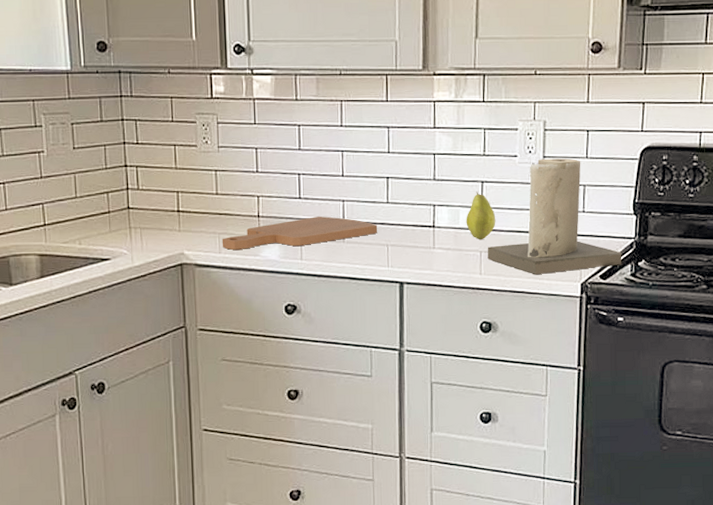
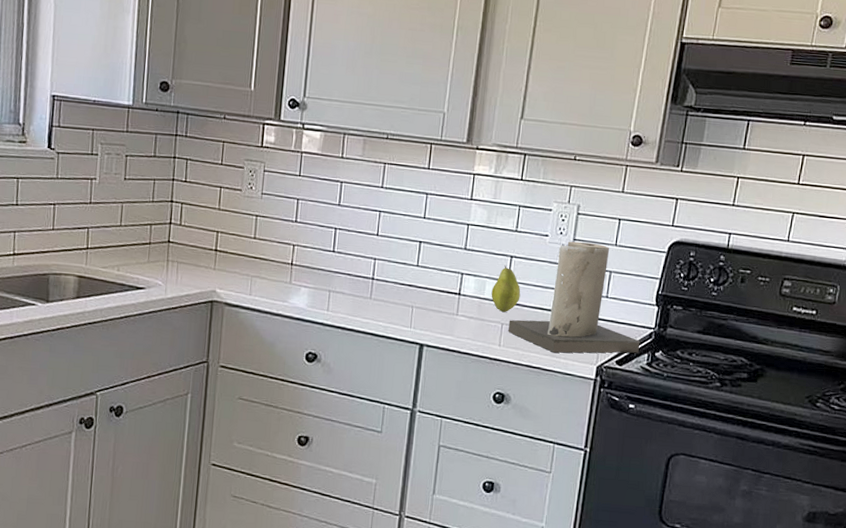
cutting board: present [222,216,378,251] -> none [253,270,405,298]

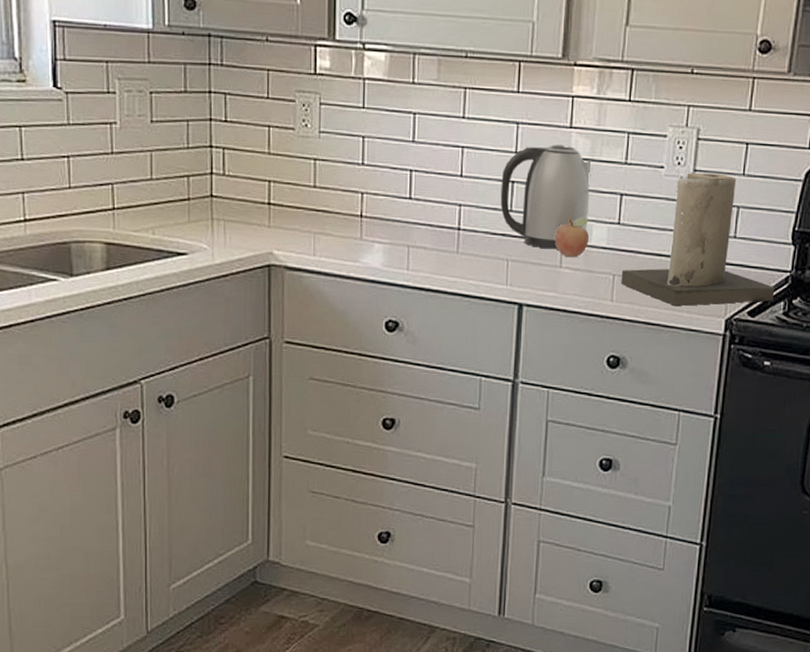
kettle: none [409,212,488,300] -> present [500,144,593,250]
fruit: none [453,274,484,308] -> present [555,218,590,258]
fruit: present [491,264,521,313] -> none [599,204,634,262]

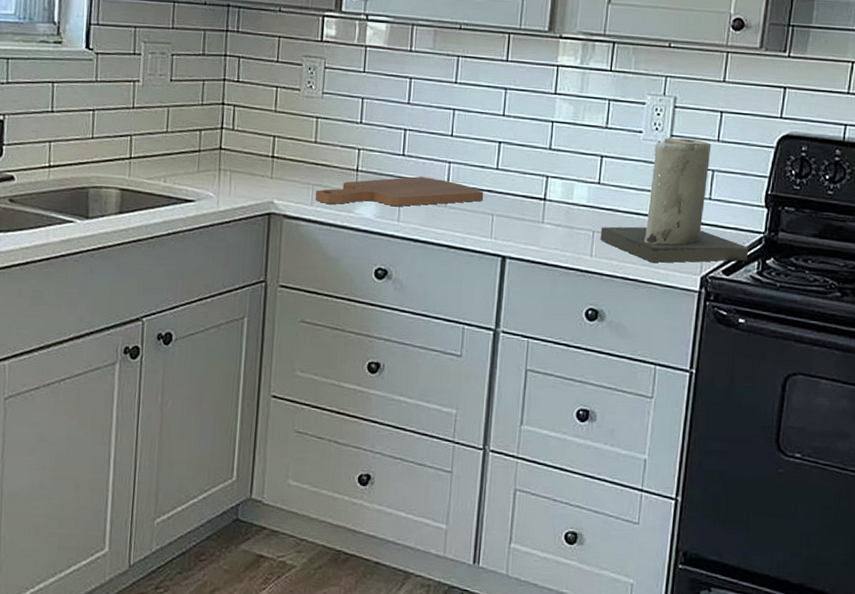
cutting board: none [317,220,498,255] -> present [315,176,484,207]
kettle: present [500,144,593,250] -> none [487,109,575,206]
fruit: present [555,218,590,258] -> none [538,177,572,214]

